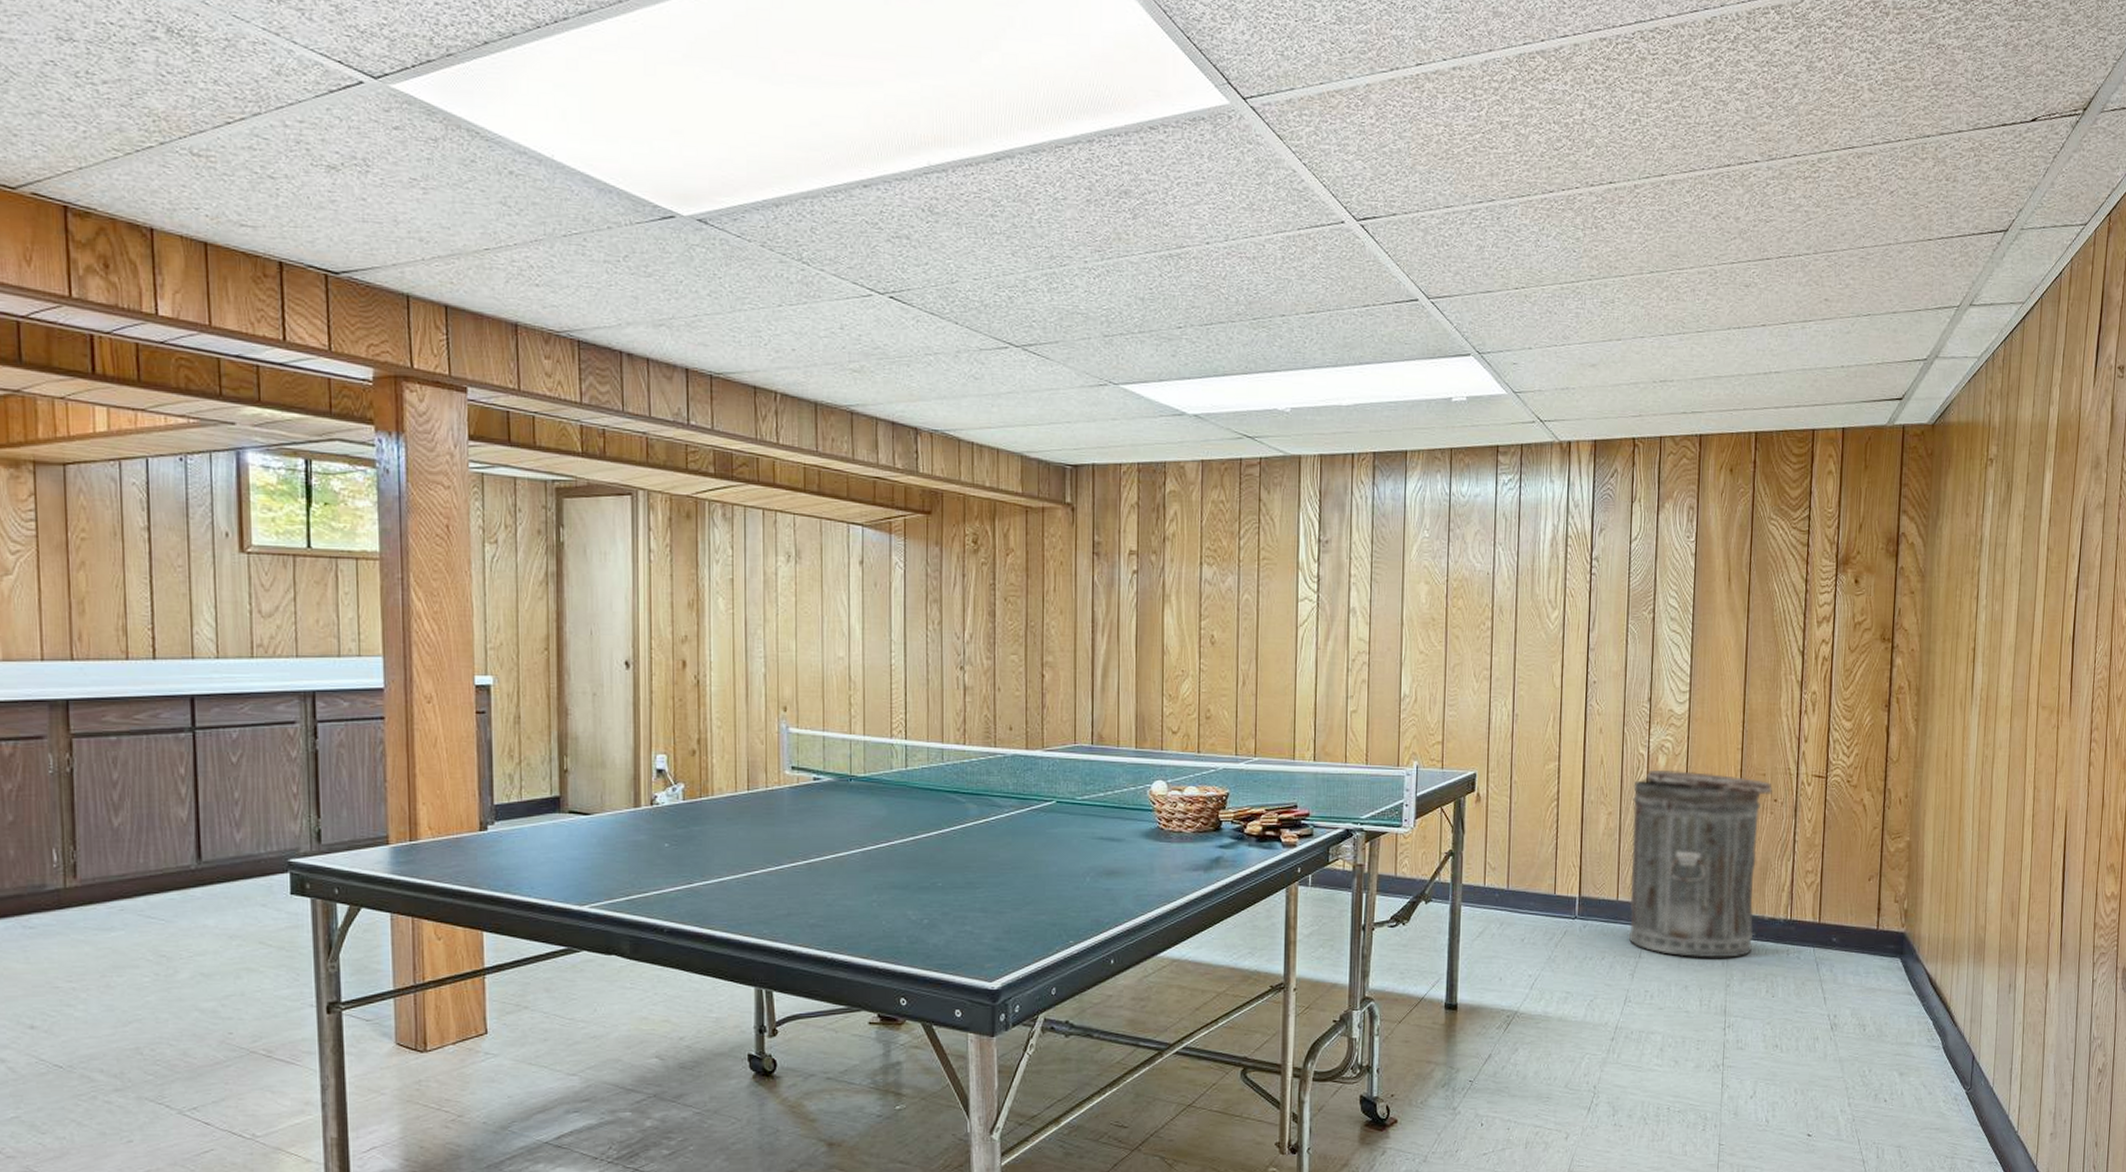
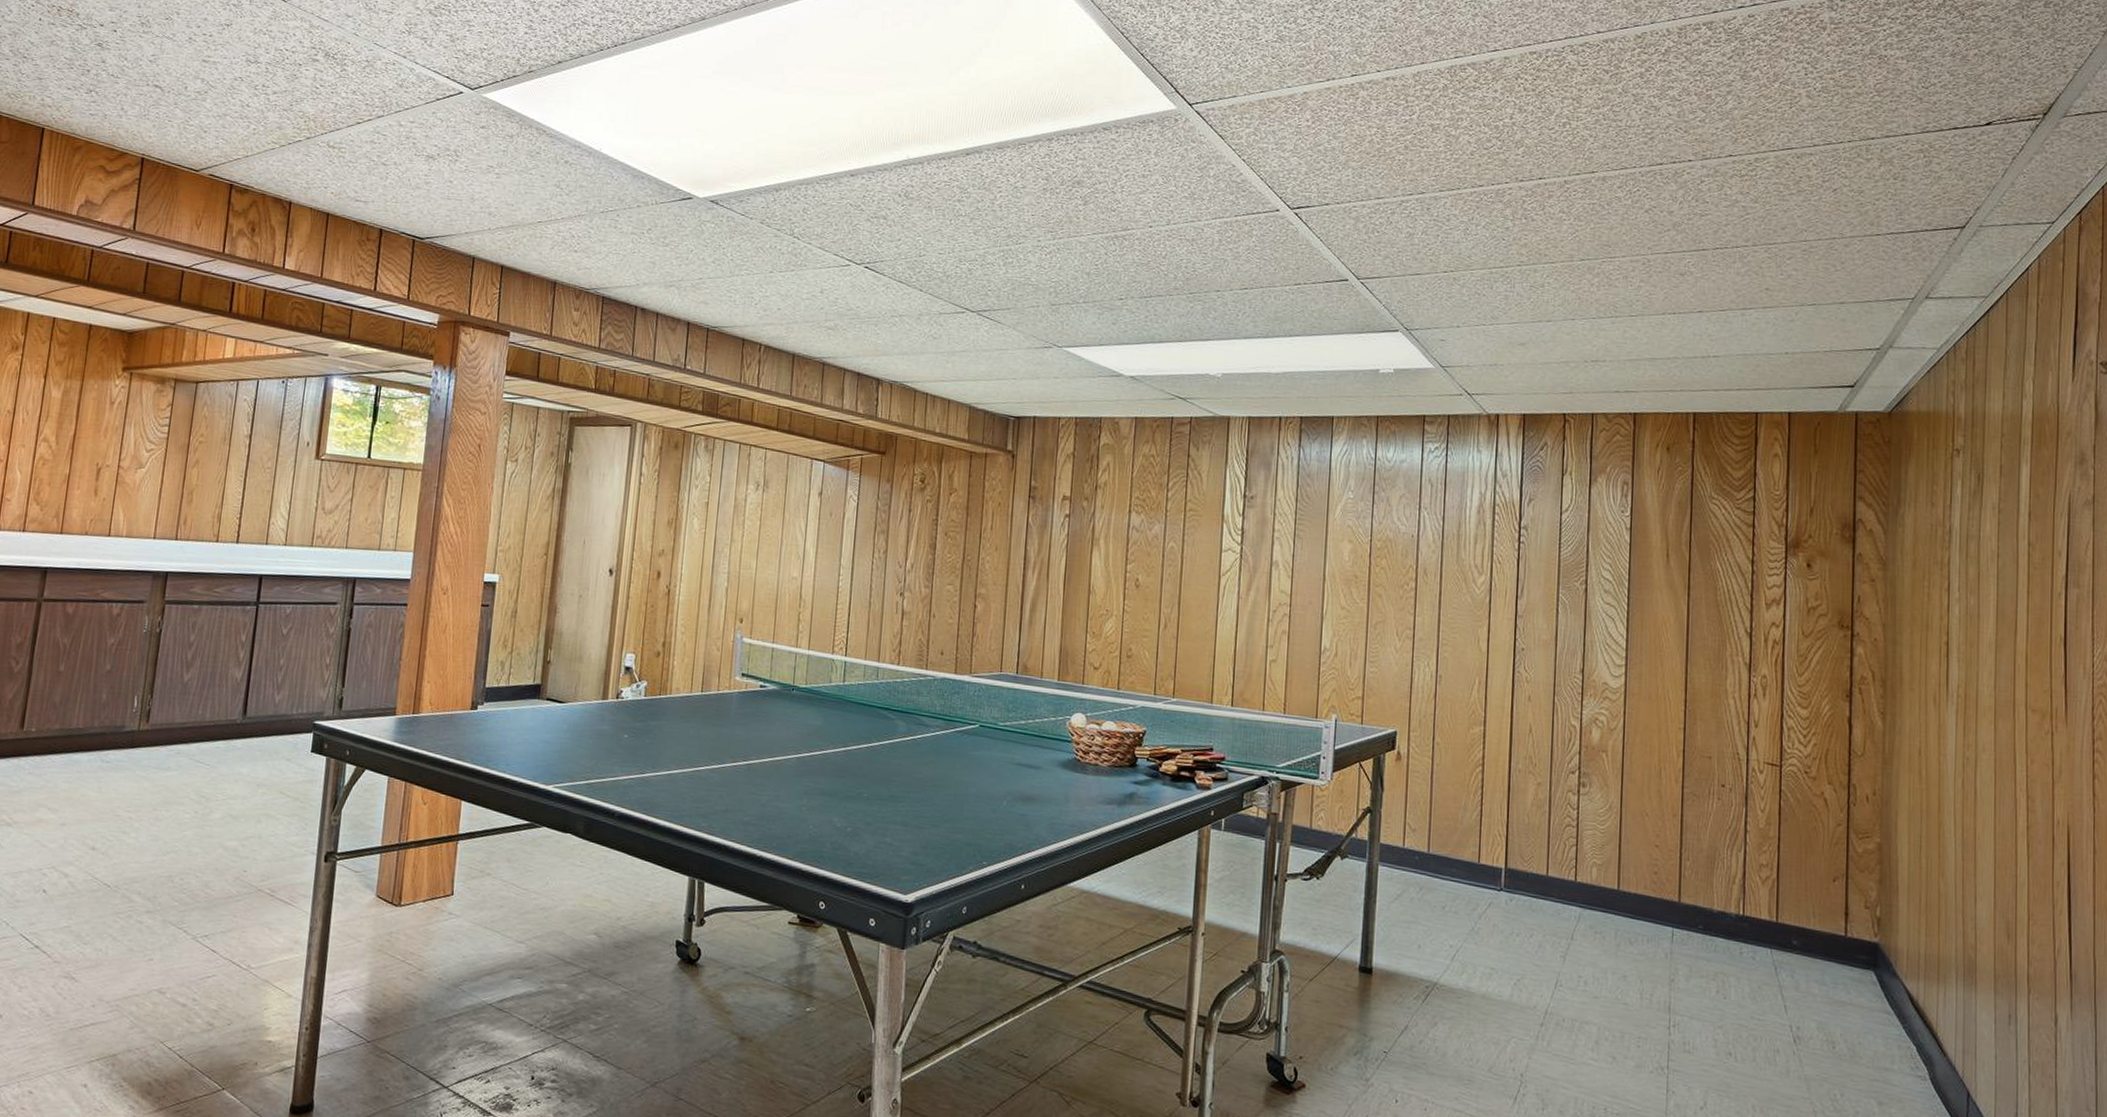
trash can: present [1629,769,1772,958] -> none [1560,743,1719,950]

